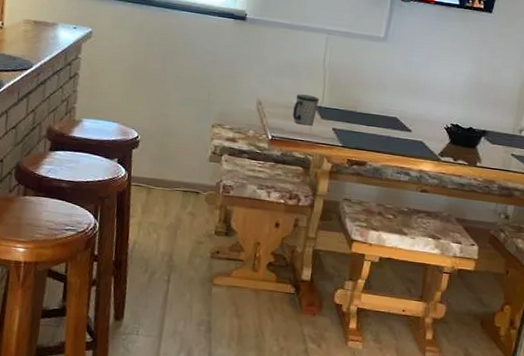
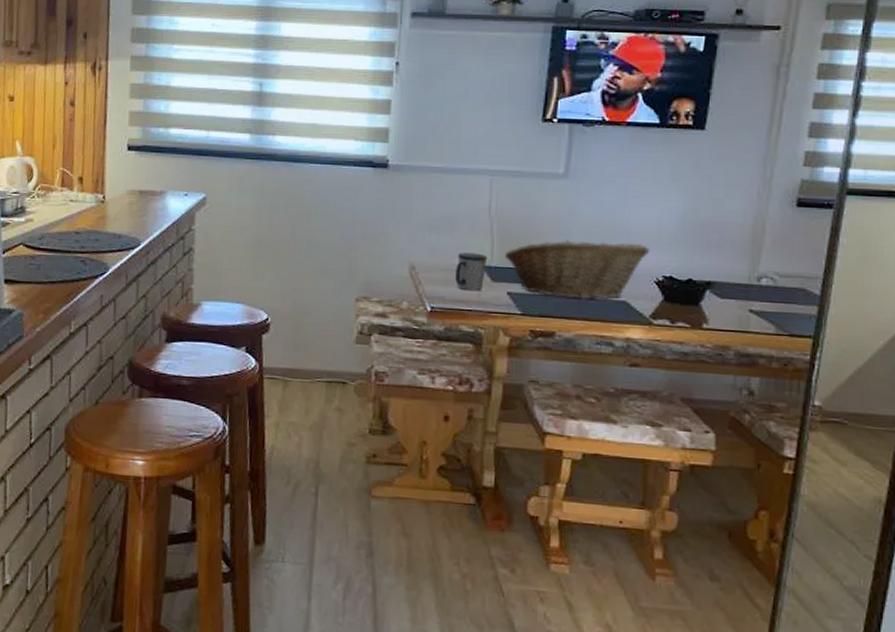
fruit basket: none [333,90,444,139] -> present [505,240,650,300]

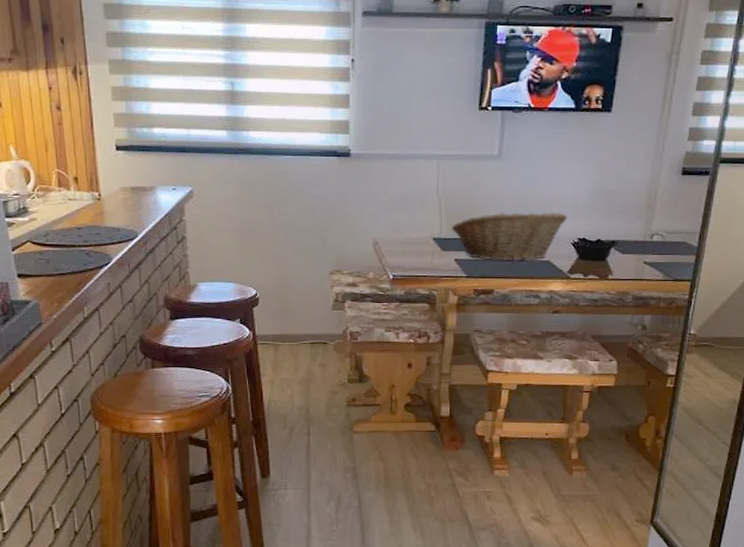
mug: present [455,252,488,291] -> none [412,228,438,260]

